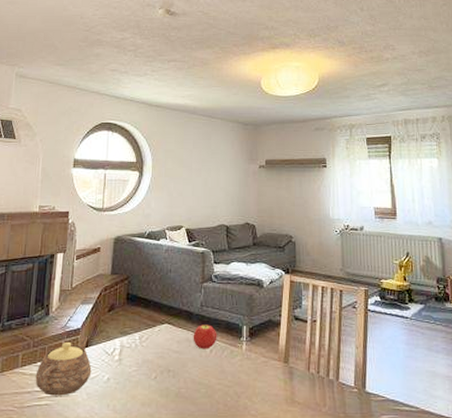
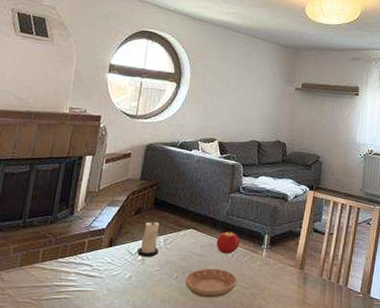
teapot: present [35,336,92,396] -> none [55,236,114,291]
candle: none [114,317,135,357] -> present [137,220,159,258]
saucer: none [165,367,218,399] -> present [185,269,237,298]

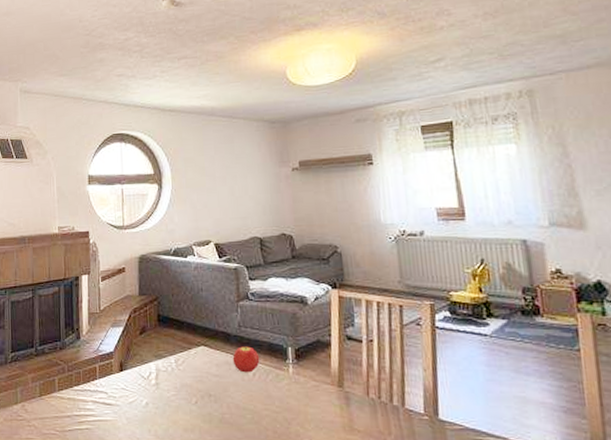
candle: present [137,220,159,258] -> none [149,339,172,381]
saucer: present [185,269,237,298] -> none [206,391,265,425]

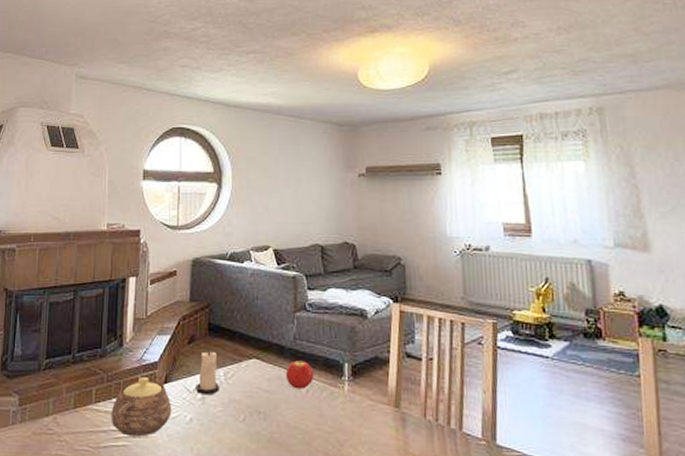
teapot: none [73,360,129,420] -> present [111,371,172,437]
candle: none [149,339,172,381] -> present [196,350,219,396]

